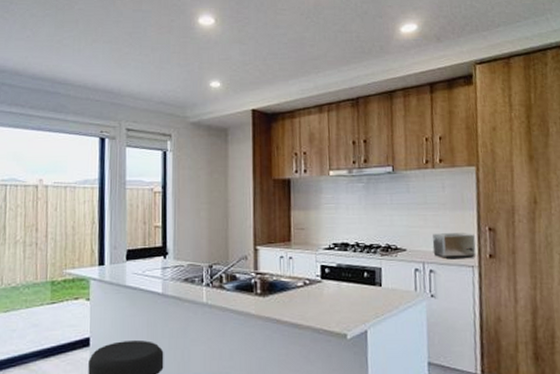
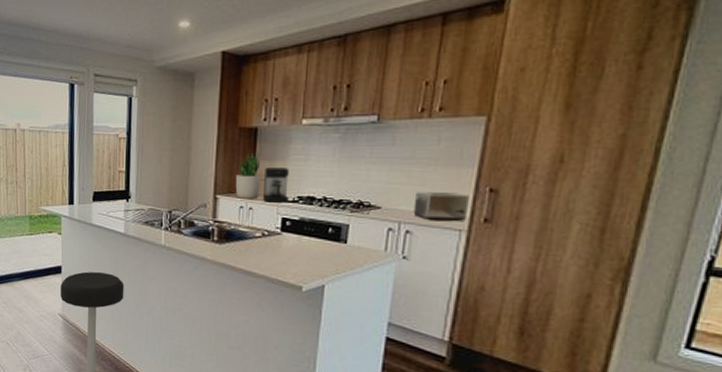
planter: none [273,203,298,249] -> present [235,152,261,199]
coffee maker: none [300,216,325,251] -> present [262,167,289,203]

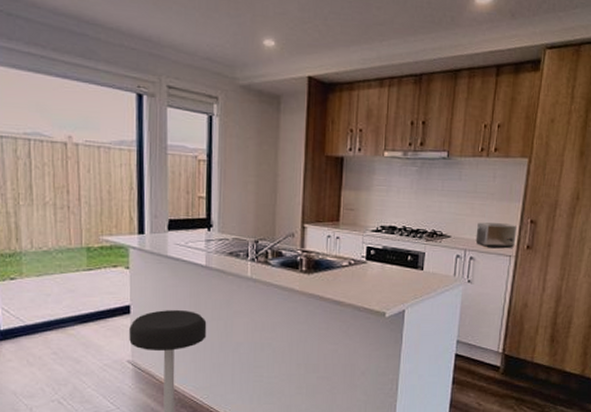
planter: present [235,152,261,199] -> none [322,182,347,228]
coffee maker: present [262,167,289,203] -> none [348,197,373,232]

